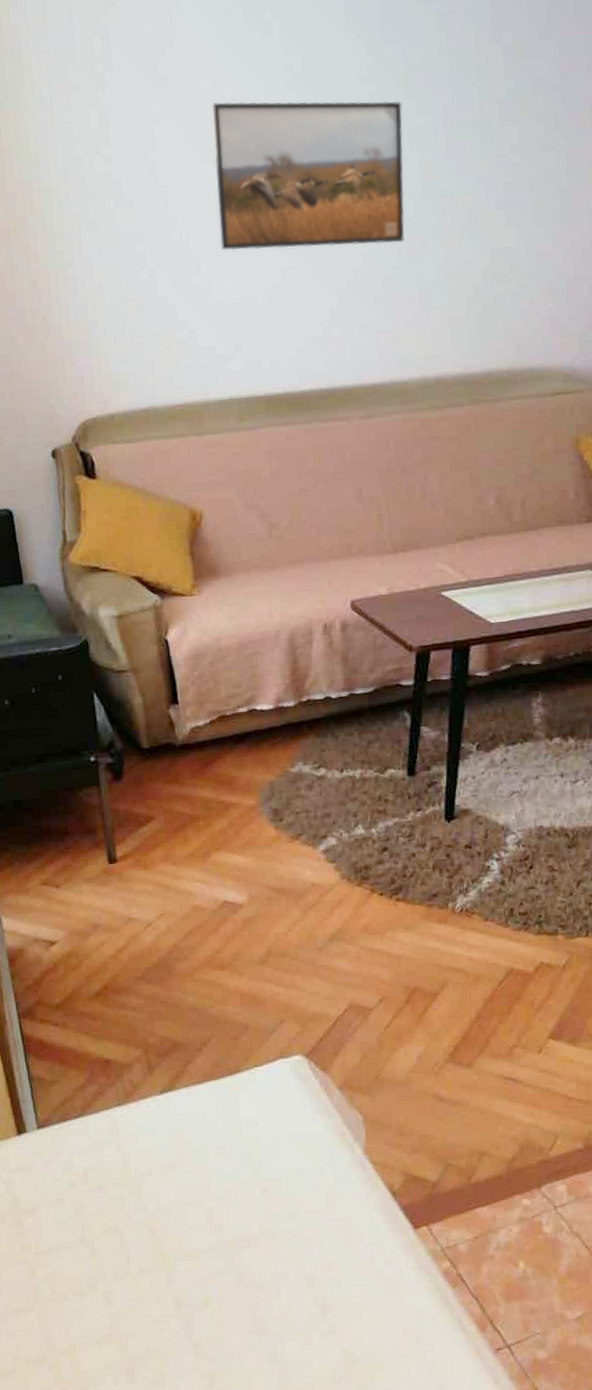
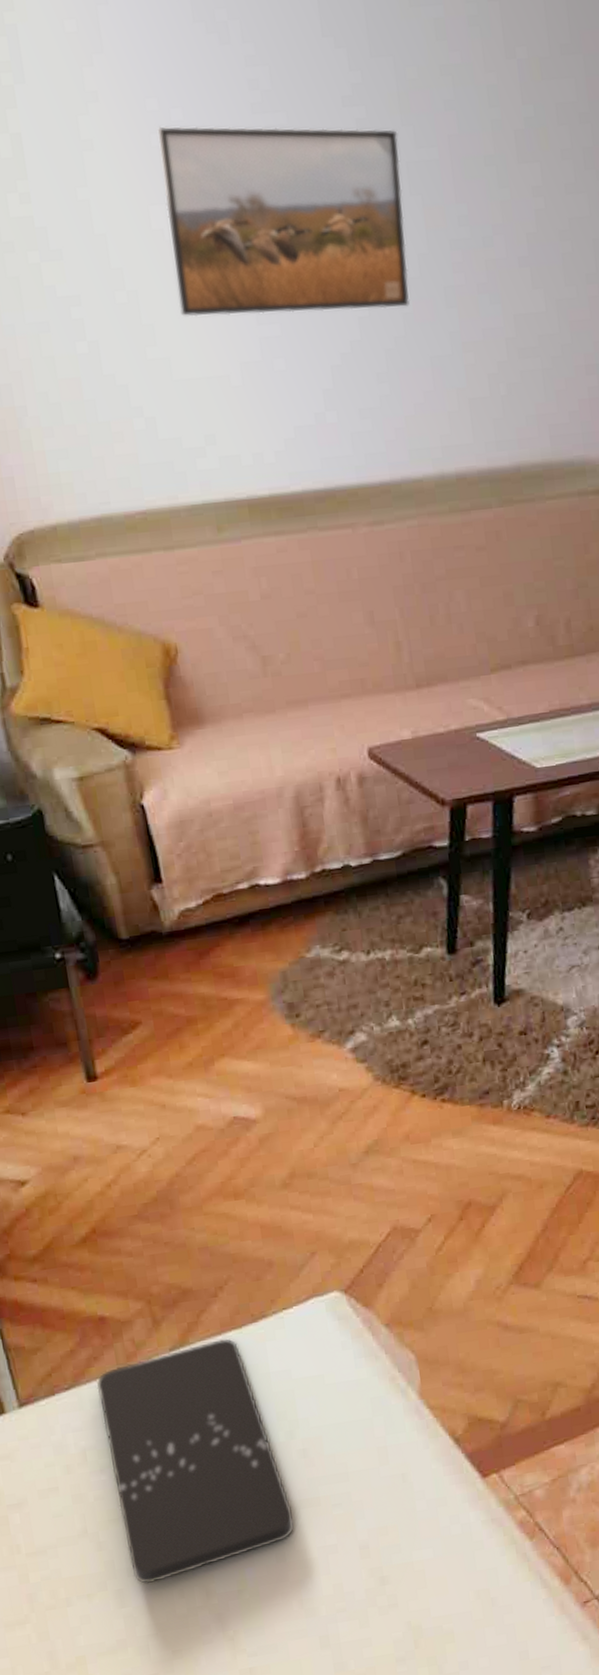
smartphone: none [99,1087,254,1290] -> present [96,1338,295,1584]

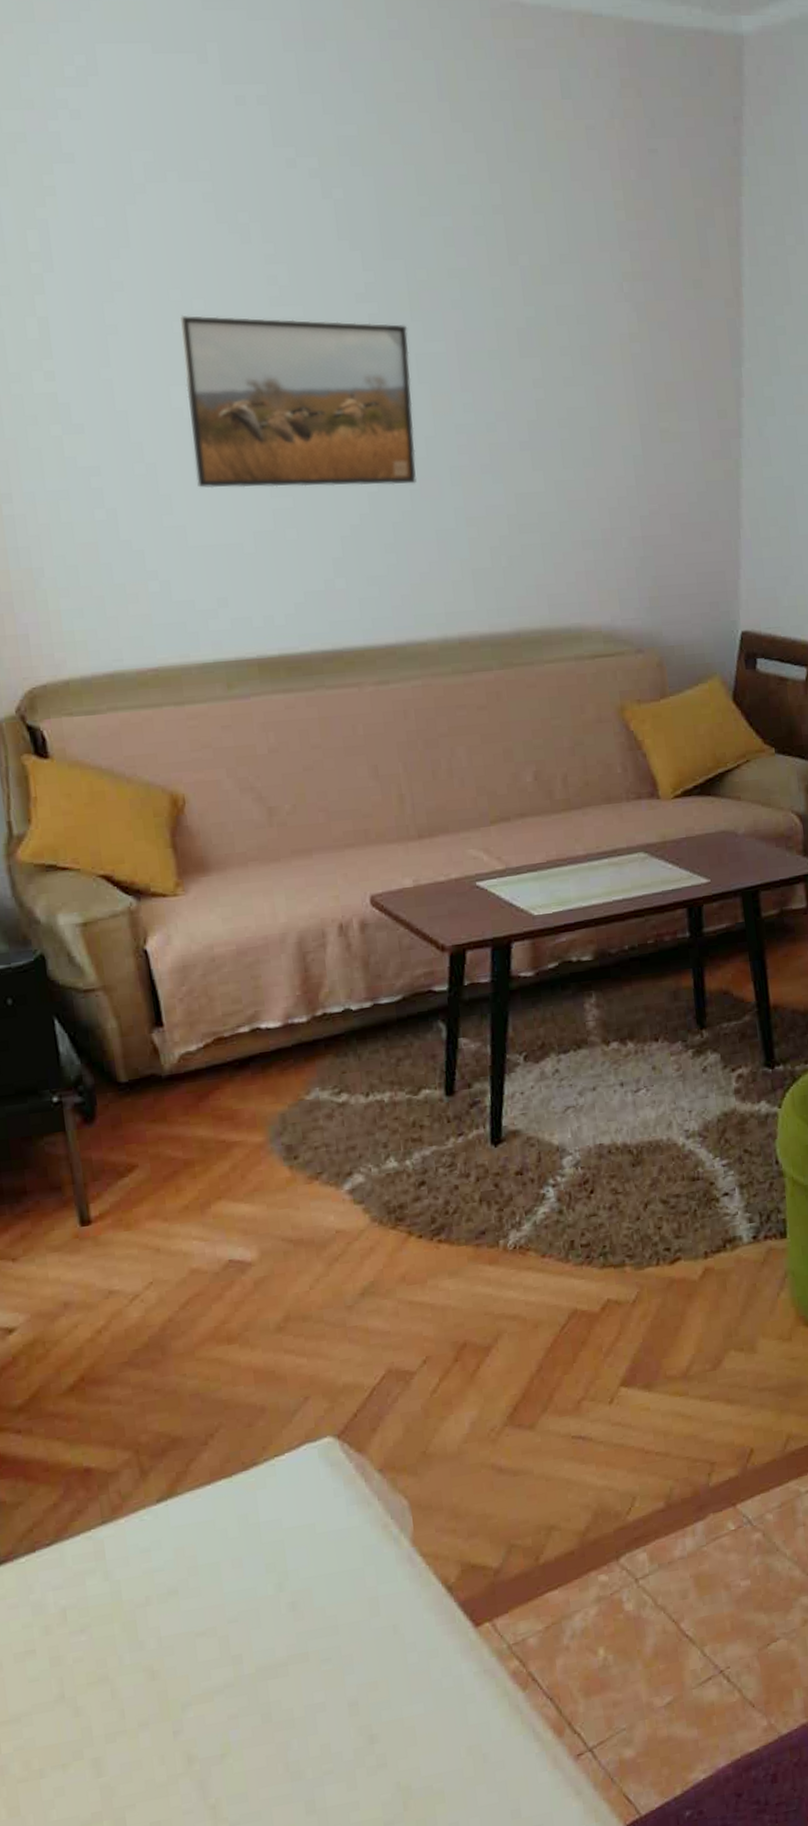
smartphone: present [96,1338,295,1584] -> none [79,1487,282,1751]

